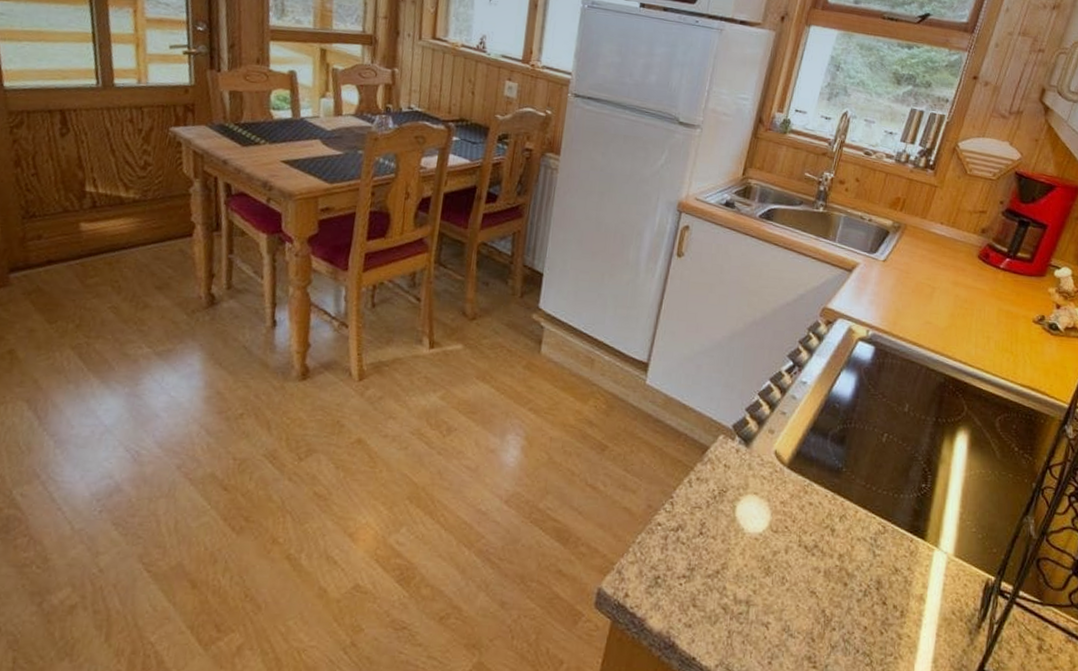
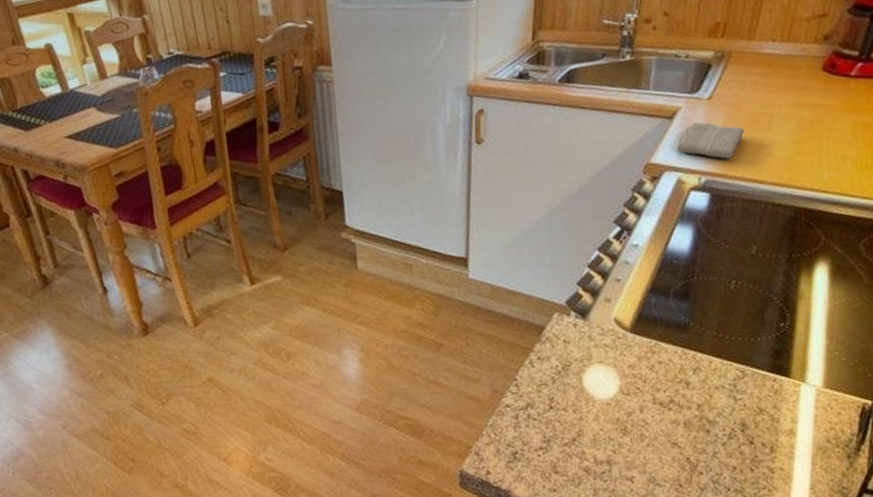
washcloth: none [851,280,910,319] -> present [676,122,745,159]

